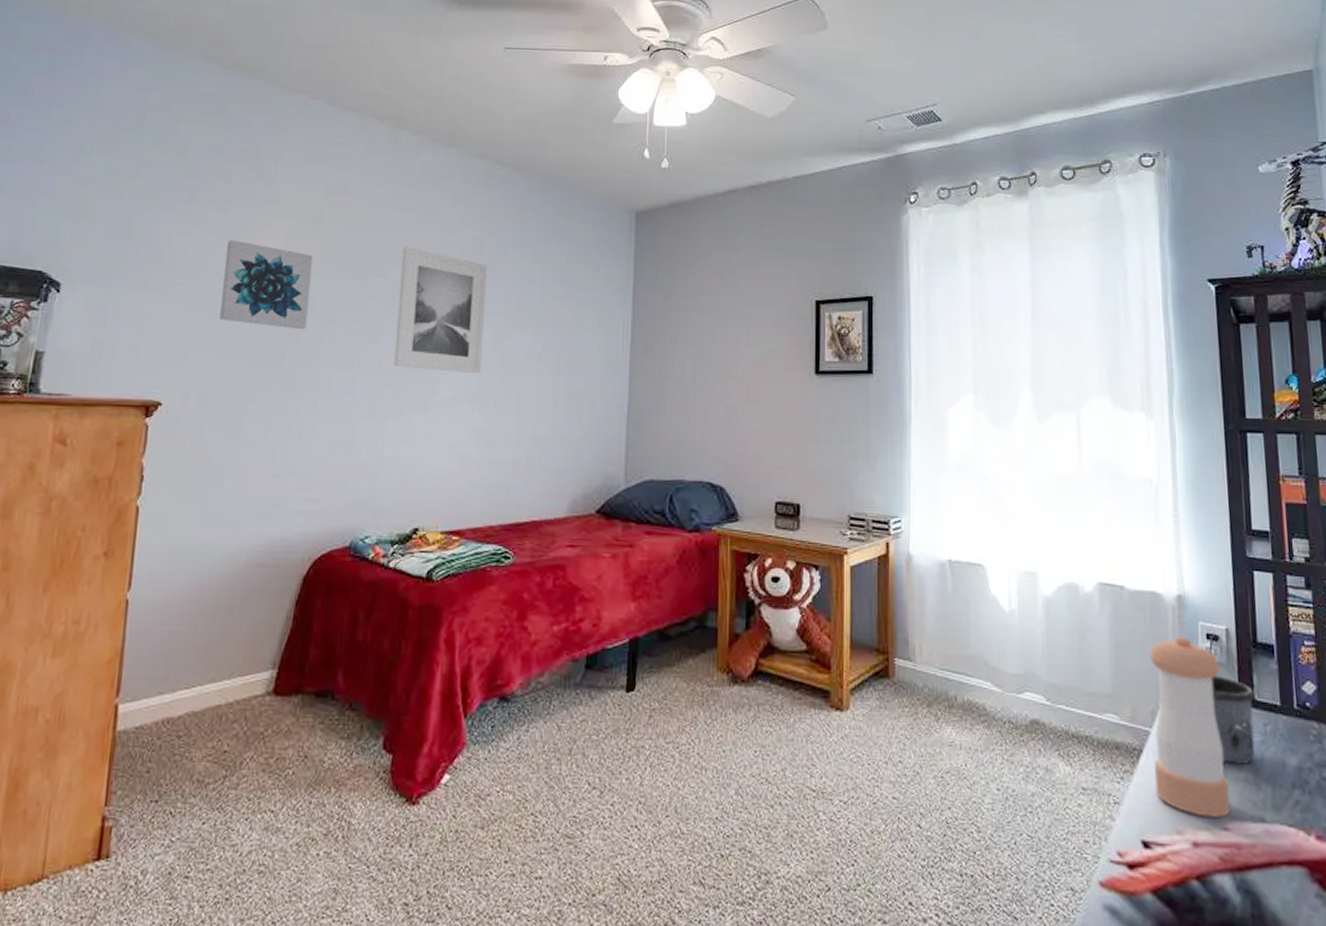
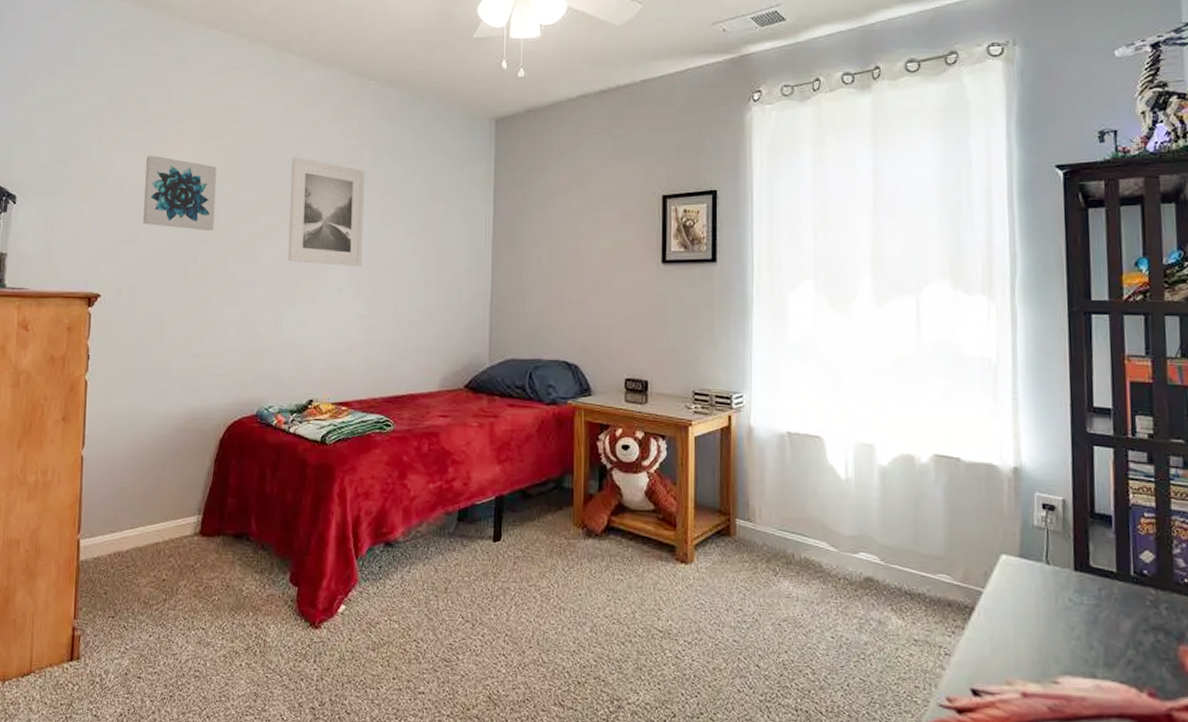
pepper shaker: present [1150,637,1231,817] -> none [984,506,1062,672]
mug: present [1211,676,1256,764] -> none [1046,543,1091,625]

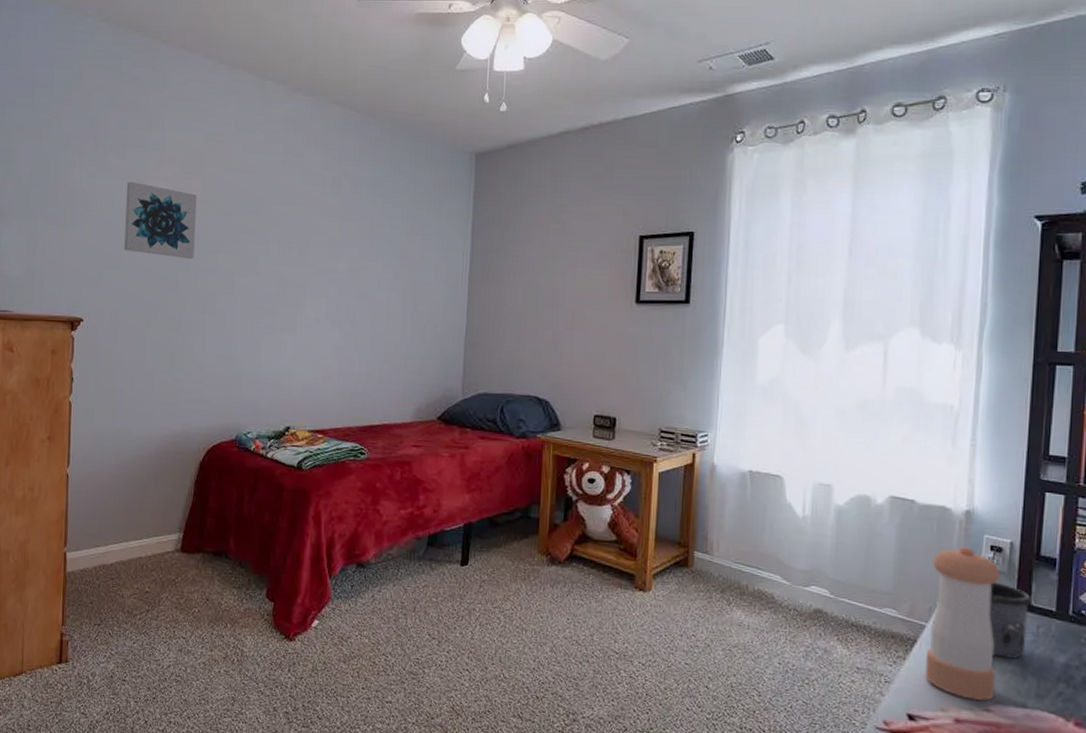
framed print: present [287,157,365,267] -> none [266,187,345,299]
pepper shaker: none [984,506,1062,672] -> present [925,547,1001,701]
mug: none [1046,543,1091,625] -> present [989,582,1032,659]

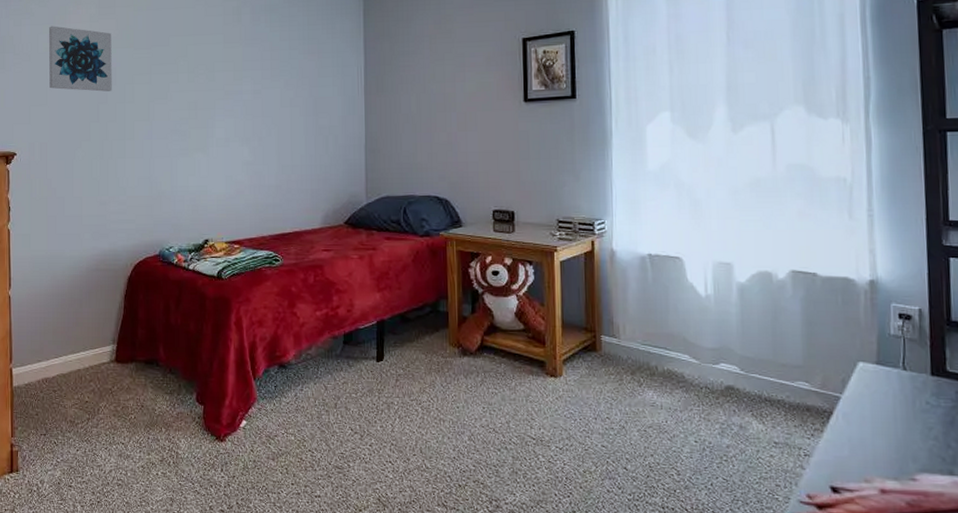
pepper shaker: present [925,547,1001,701] -> none [841,316,920,470]
mug: present [989,582,1032,659] -> none [902,350,948,426]

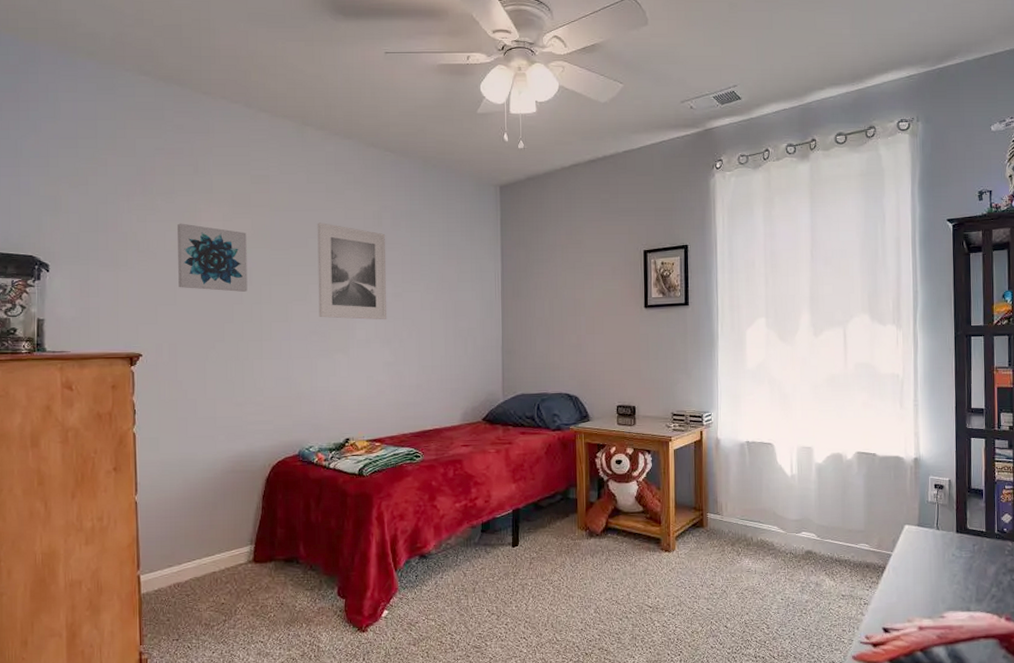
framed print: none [178,20,247,118] -> present [317,222,388,320]

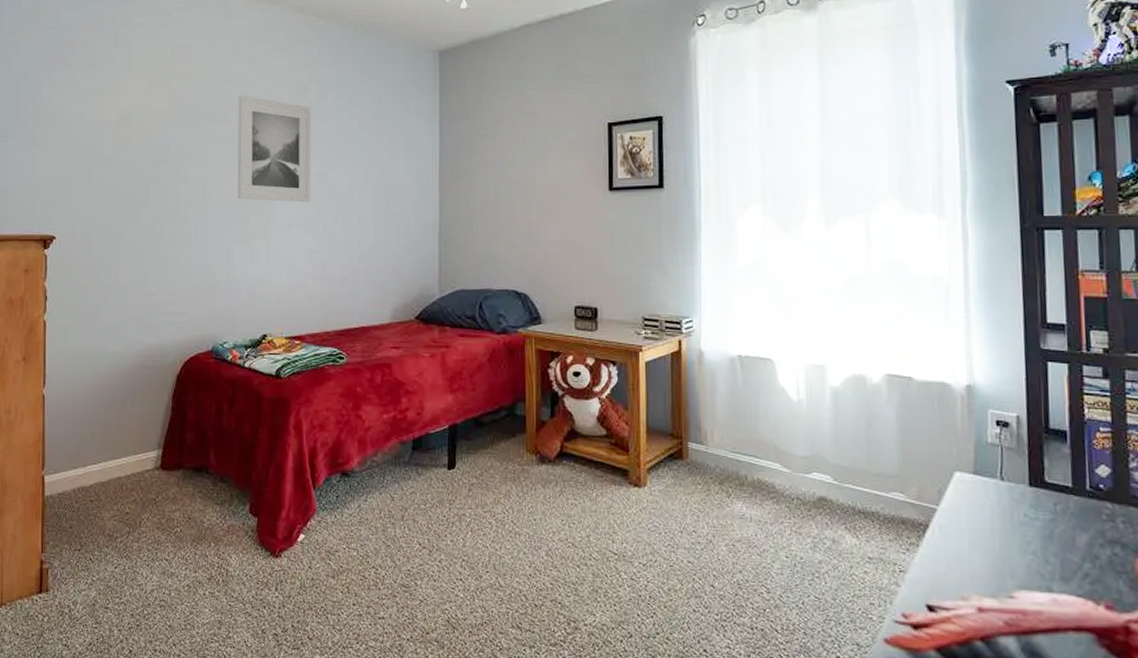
wall art: present [178,223,248,292] -> none [94,98,165,171]

